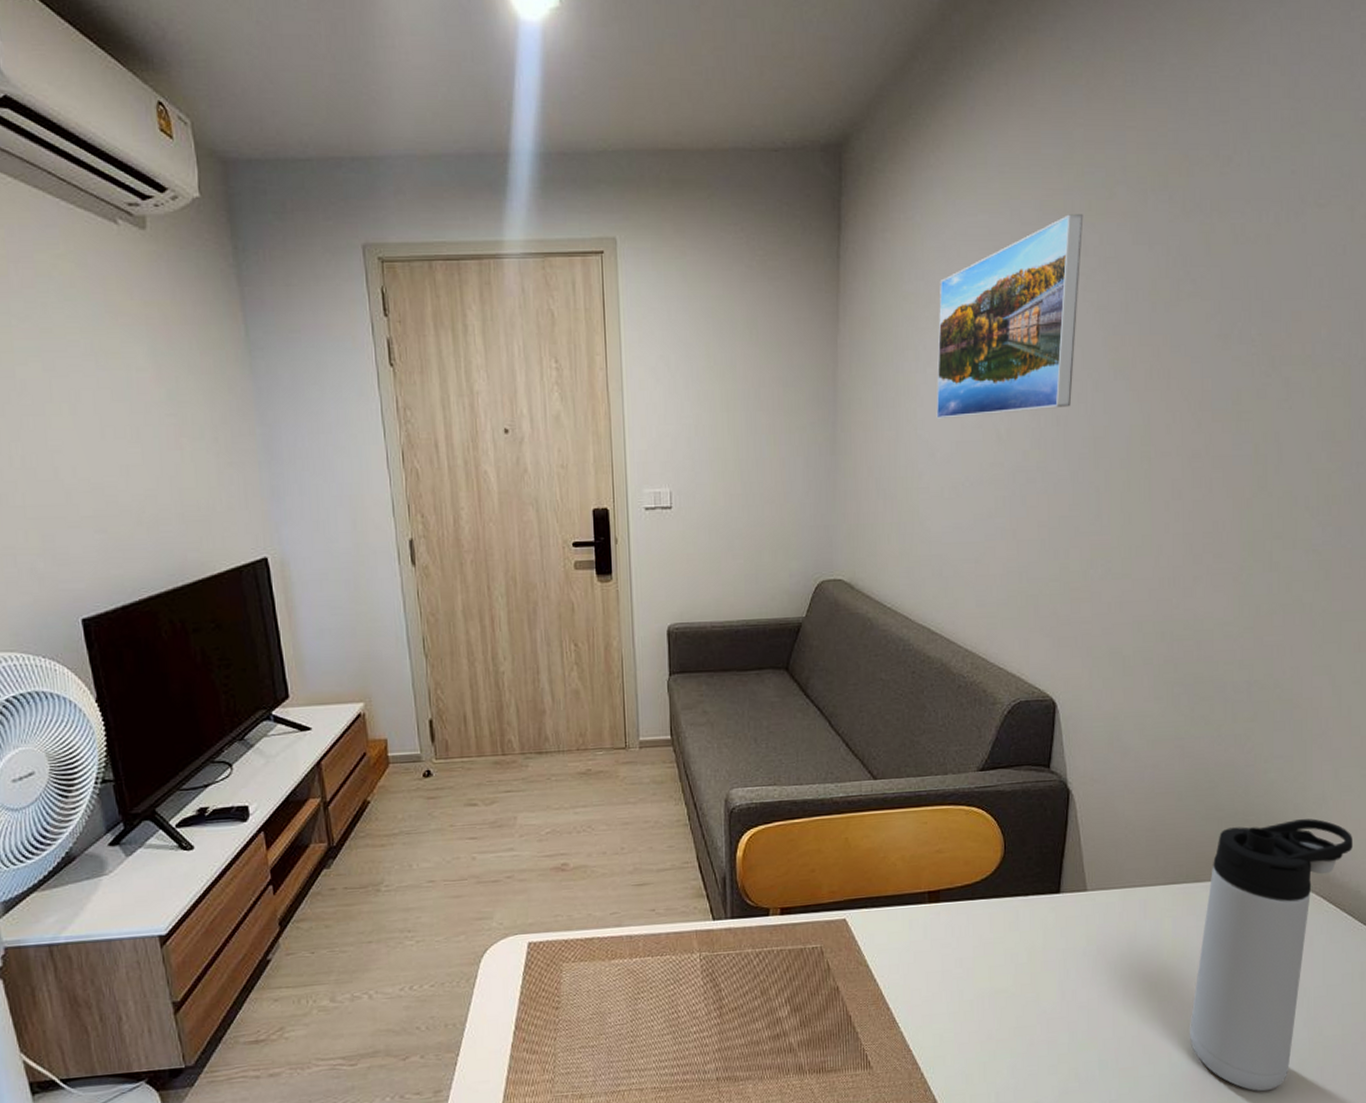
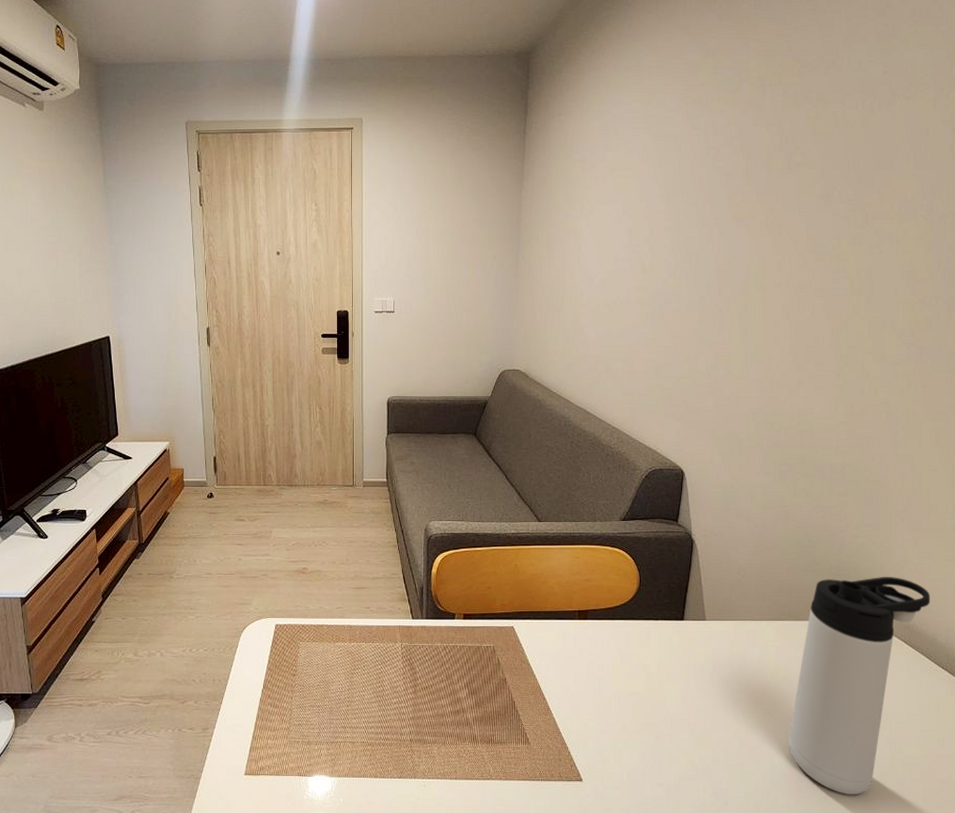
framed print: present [936,214,1084,419] -> none [595,103,715,253]

